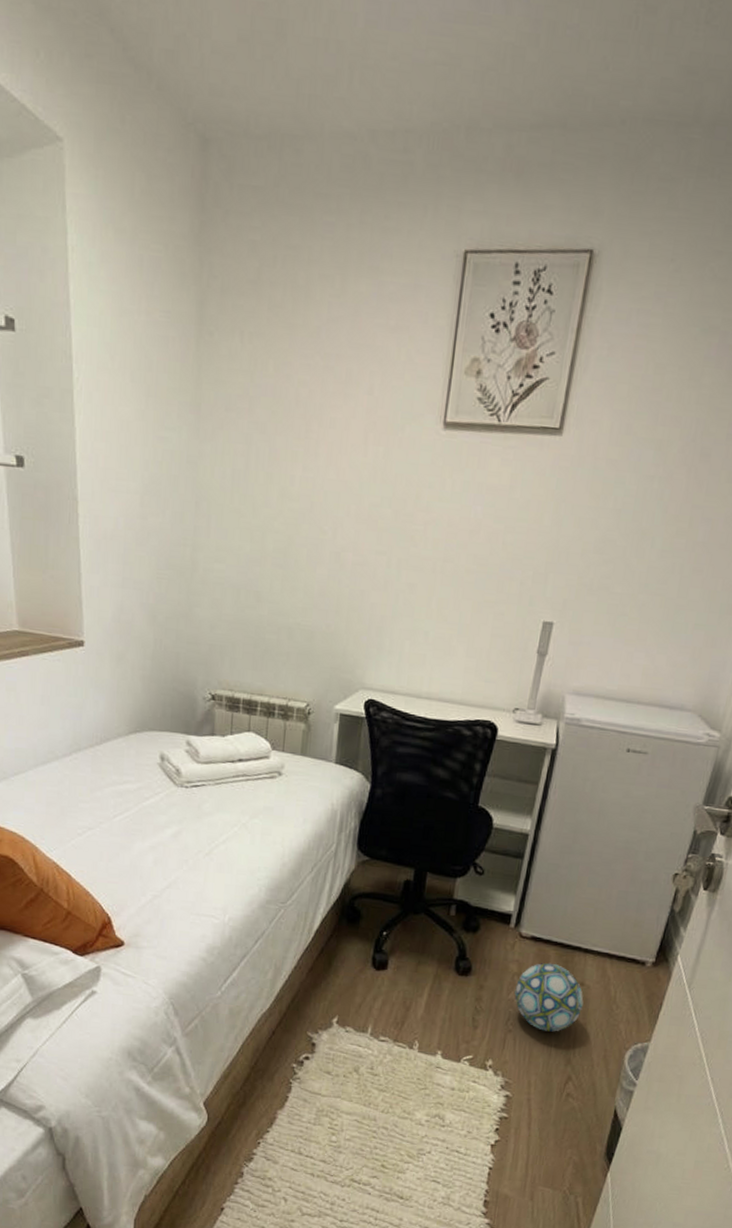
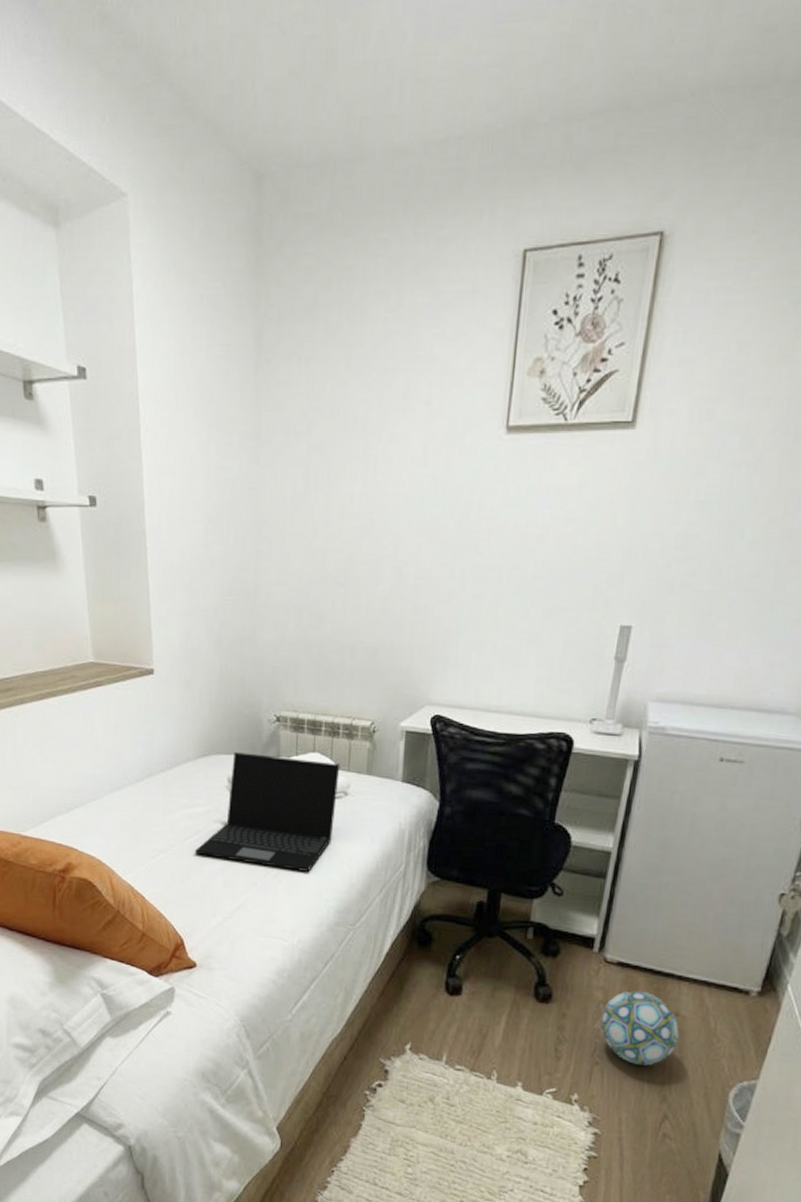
laptop: none [123,729,275,850] -> present [194,752,340,872]

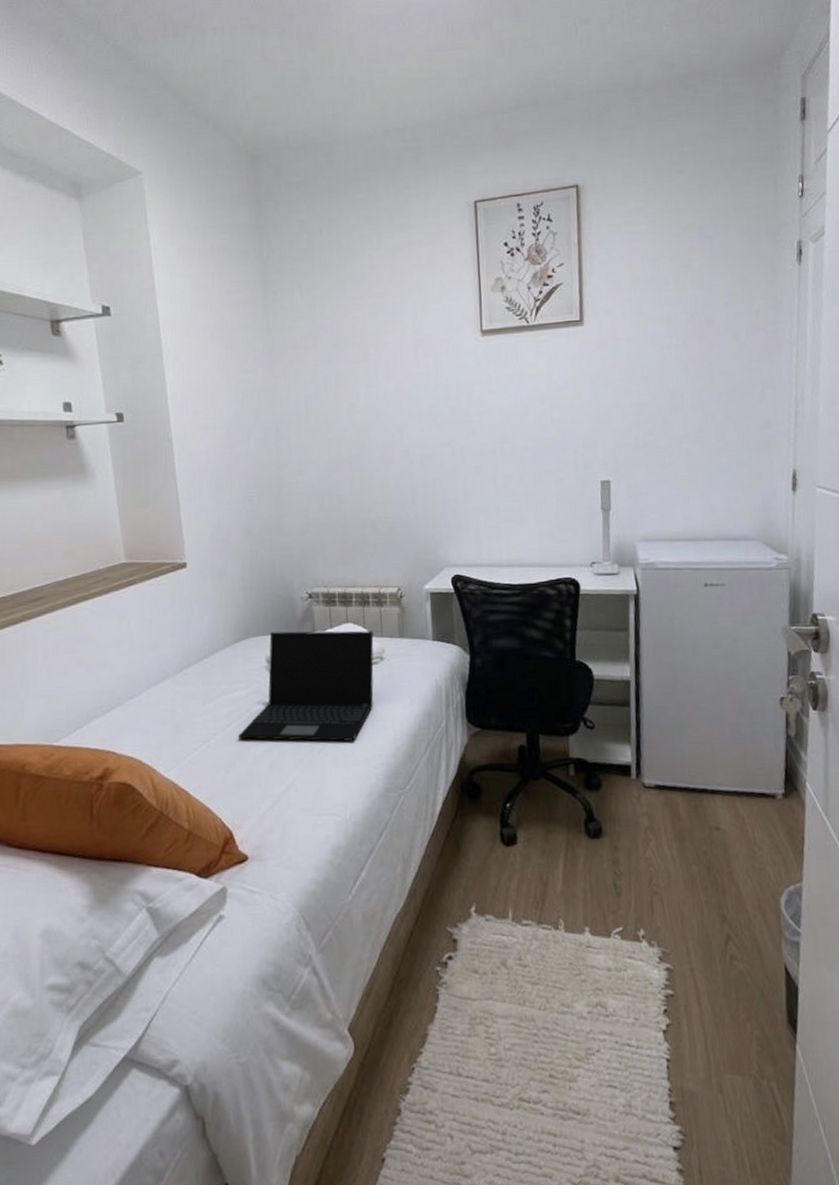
ball: present [600,990,679,1066] -> none [650,810,724,887]

